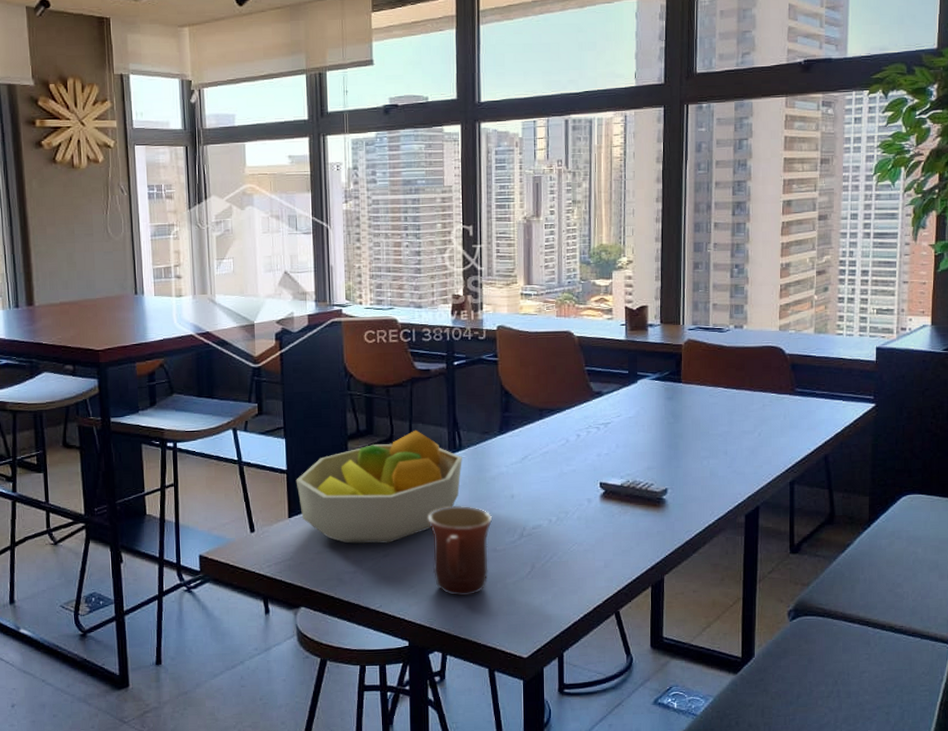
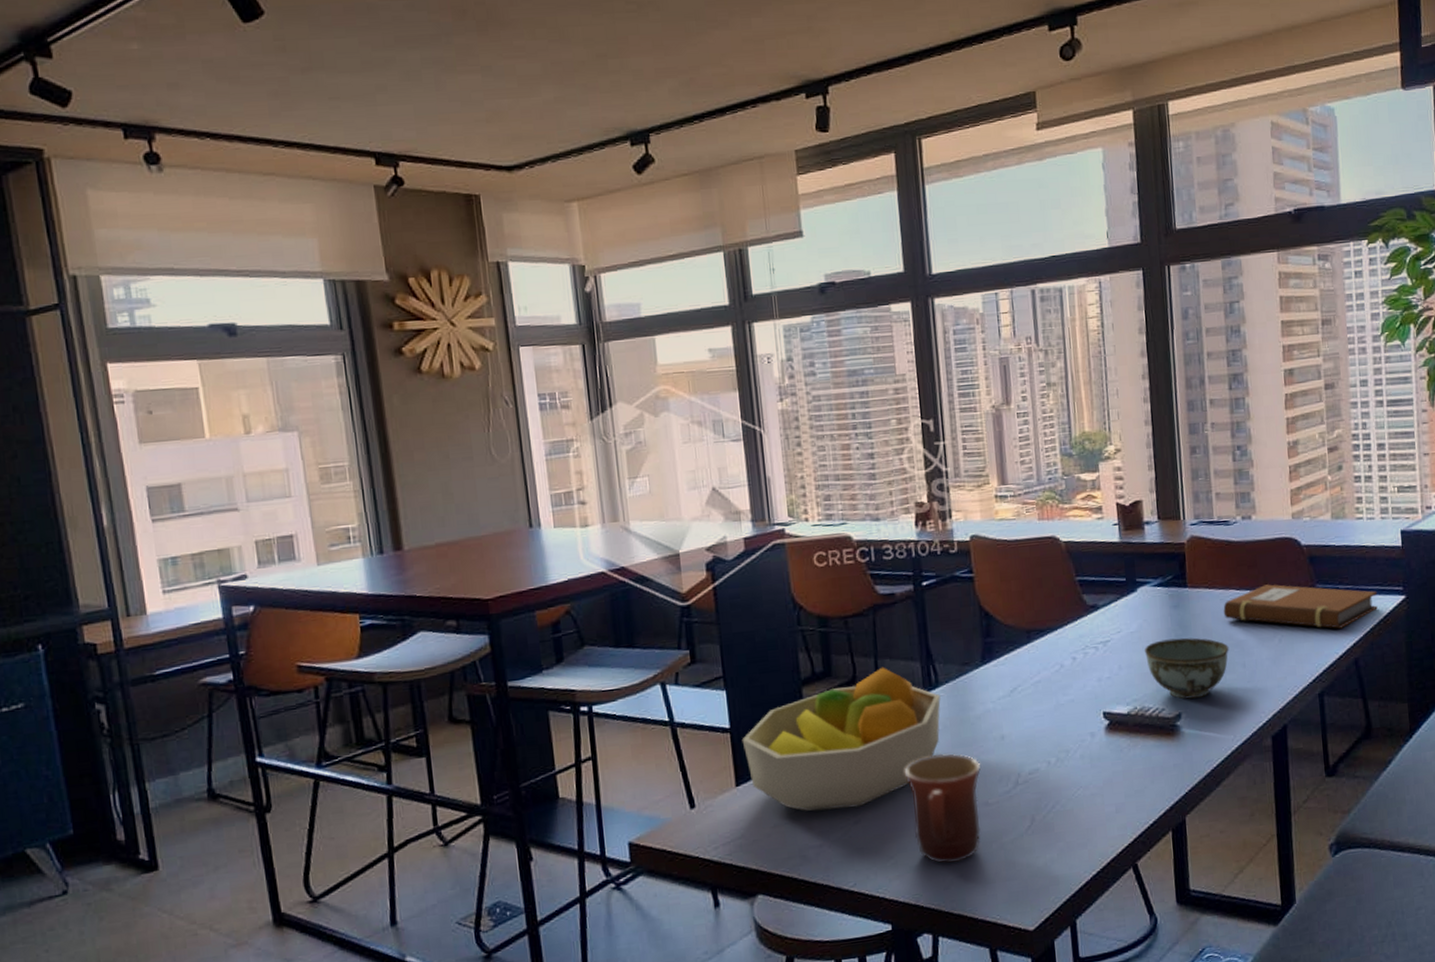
bowl: none [639,425,714,477] -> present [1144,638,1229,699]
notebook: none [711,385,850,428] -> present [1223,584,1378,629]

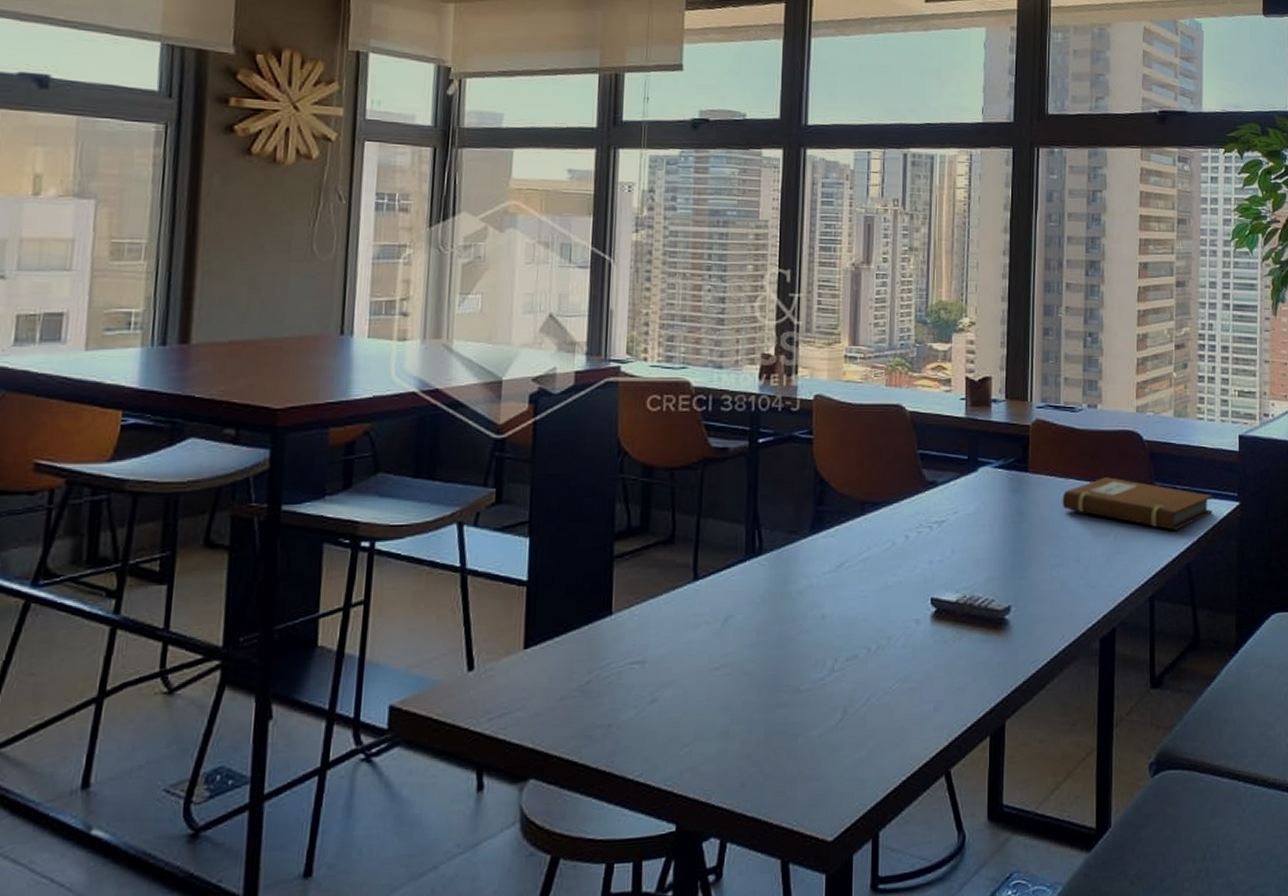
fruit bowl: present [742,667,941,812] -> none [538,527,762,685]
mug: present [904,753,982,865] -> none [713,629,797,757]
bowl: present [1144,638,1229,699] -> none [979,525,1065,591]

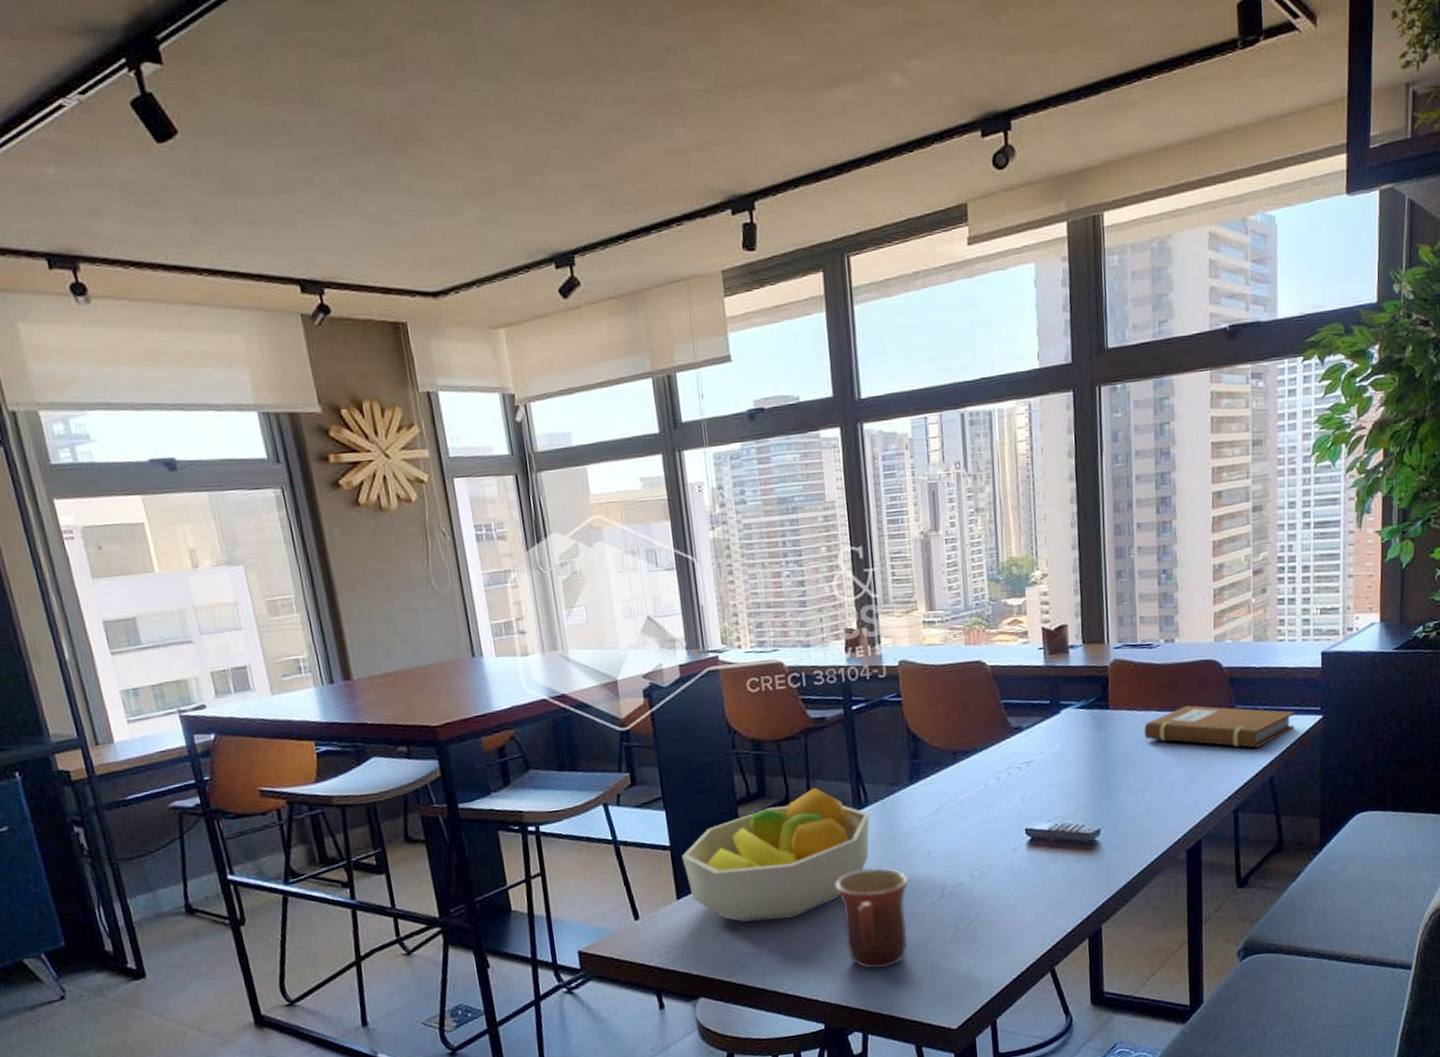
fruit bowl: none [538,527,762,685] -> present [681,787,870,922]
mug: none [713,629,797,757] -> present [835,868,909,970]

